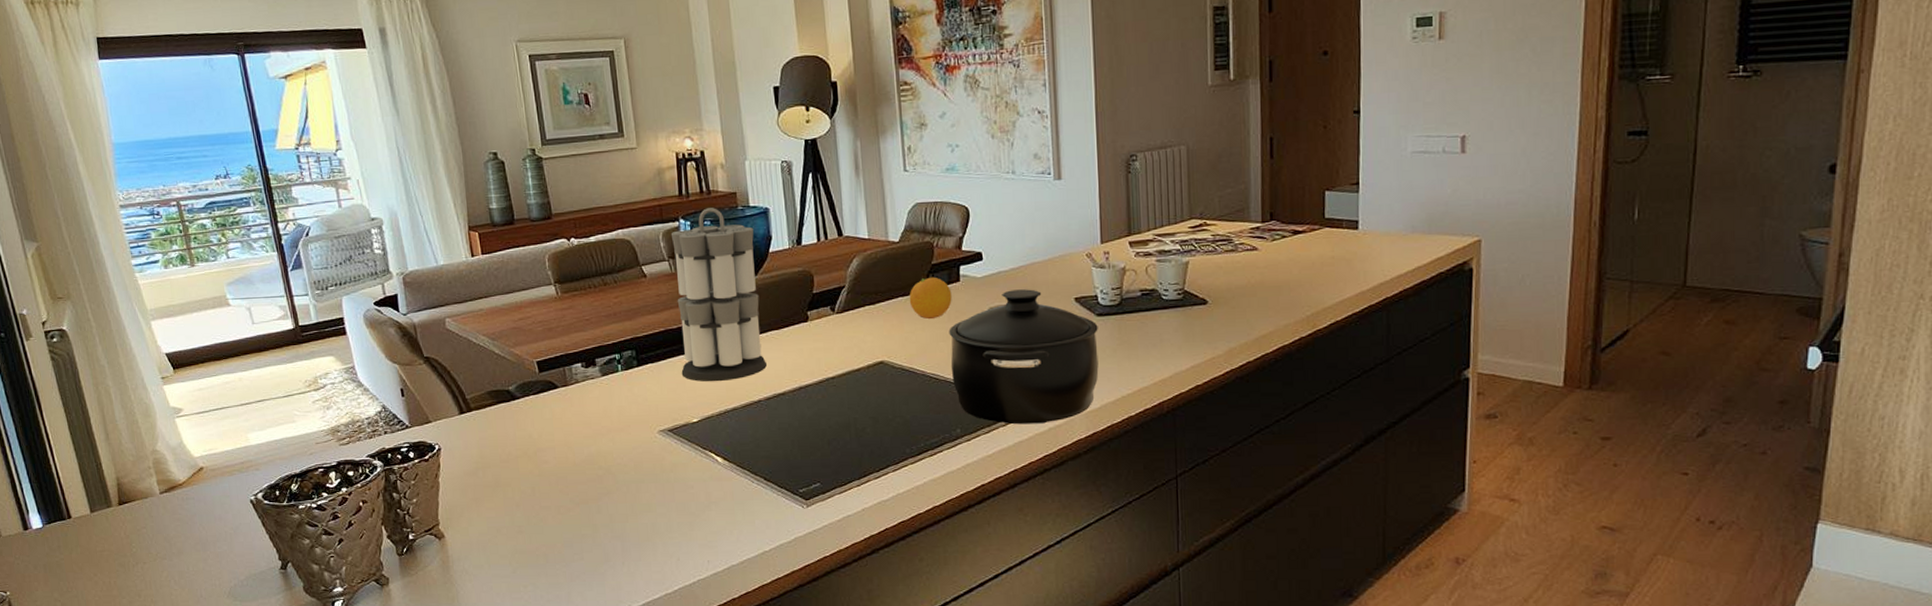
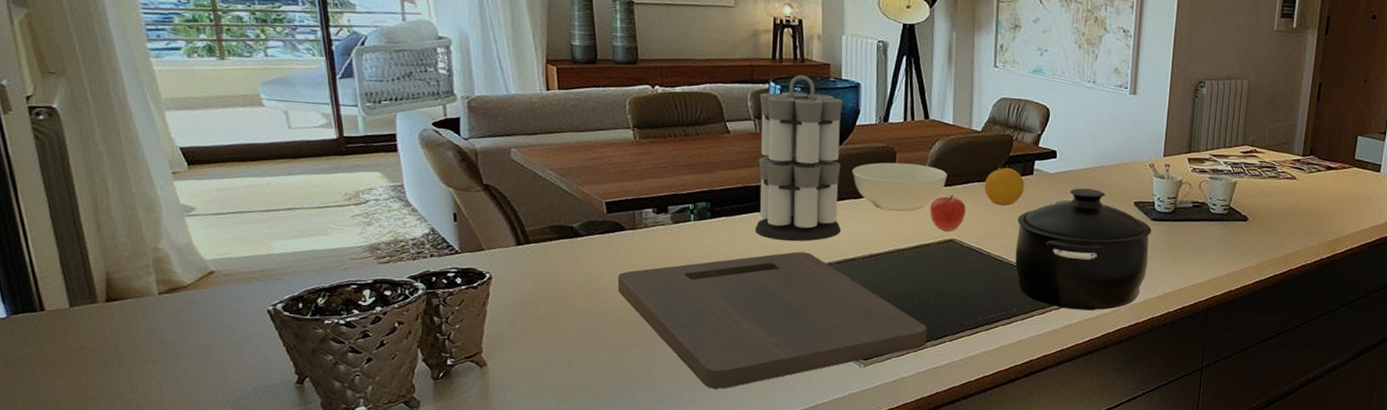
cutting board: none [555,391,869,543] -> present [617,251,927,389]
bowl: none [771,285,870,338] -> present [852,162,948,212]
fruit: none [855,313,893,354] -> present [930,194,966,232]

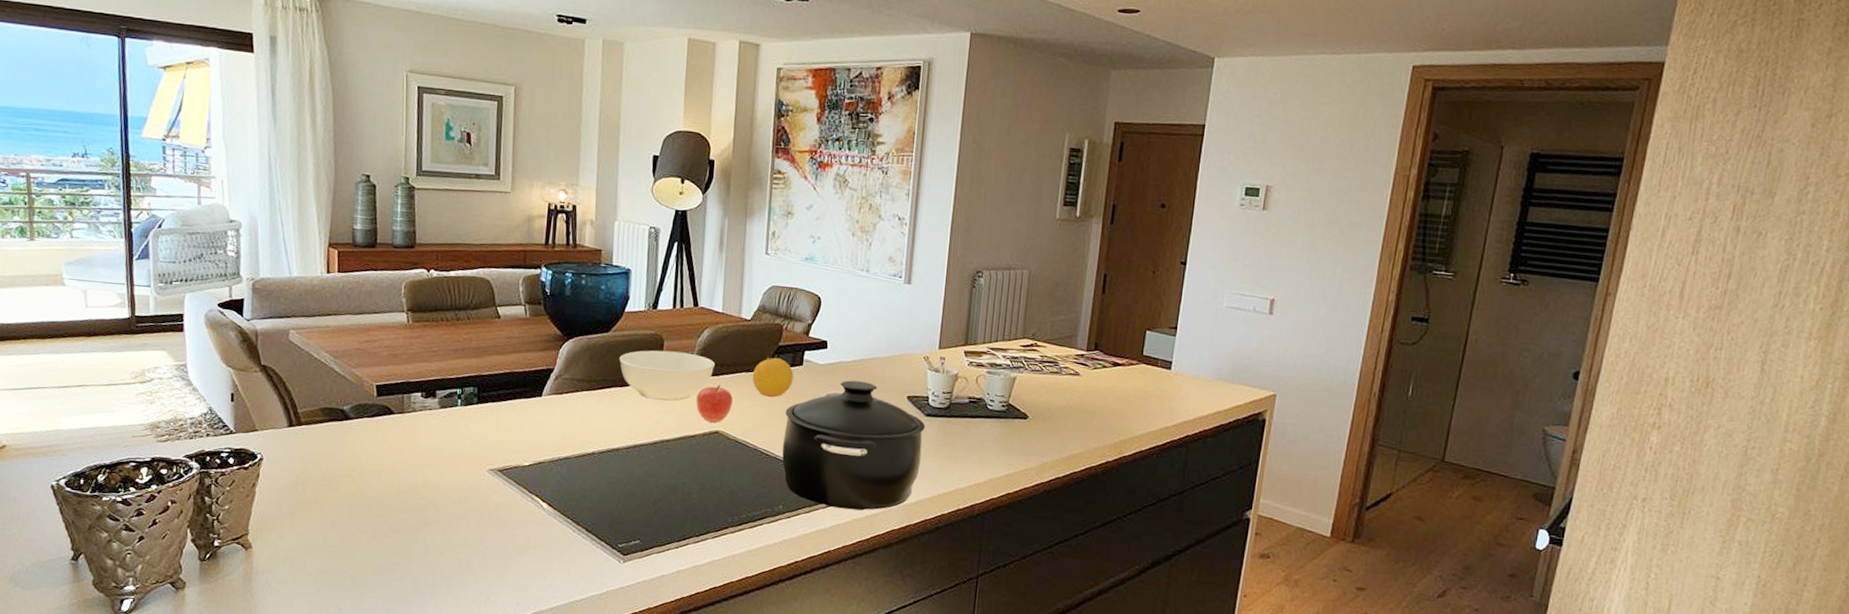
cutting board: present [617,251,927,389] -> none [382,440,689,581]
spice rack: present [755,75,843,242] -> none [520,260,613,430]

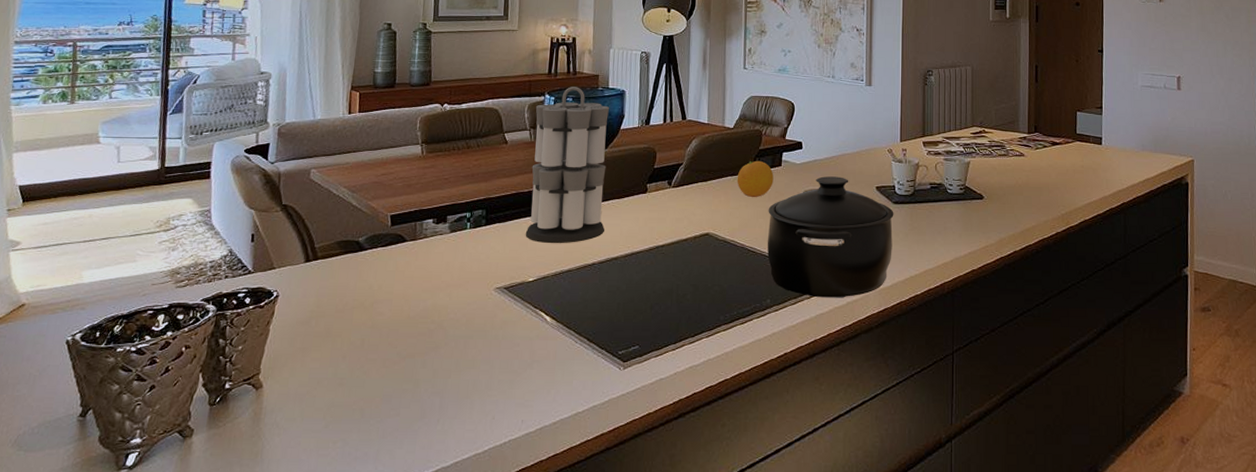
spice rack: none [520,260,613,430] -> present [525,87,609,244]
bowl: present [619,350,716,401] -> none [616,162,704,208]
fruit: present [696,384,733,423] -> none [687,189,720,226]

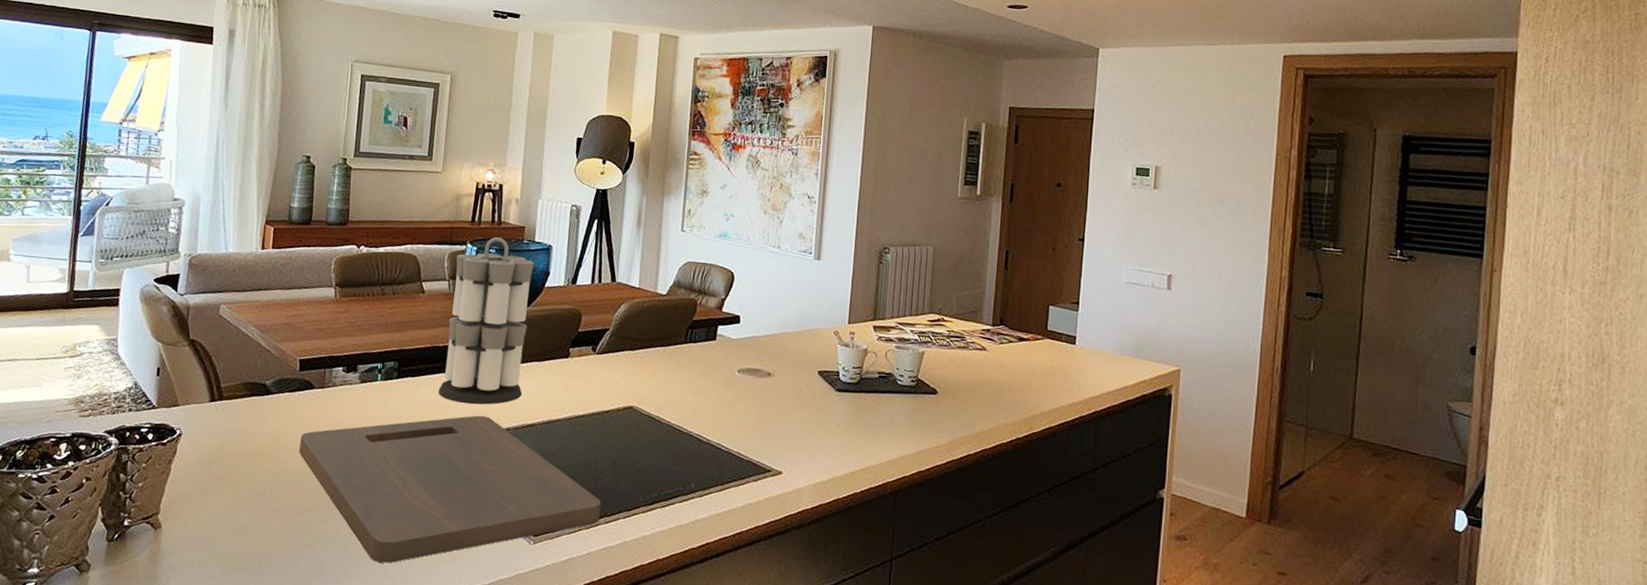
cutting board: none [394,254,685,401] -> present [298,415,601,563]
fruit: present [737,160,774,197] -> none [666,332,707,372]
saucepan: present [767,176,894,298] -> none [695,355,836,489]

